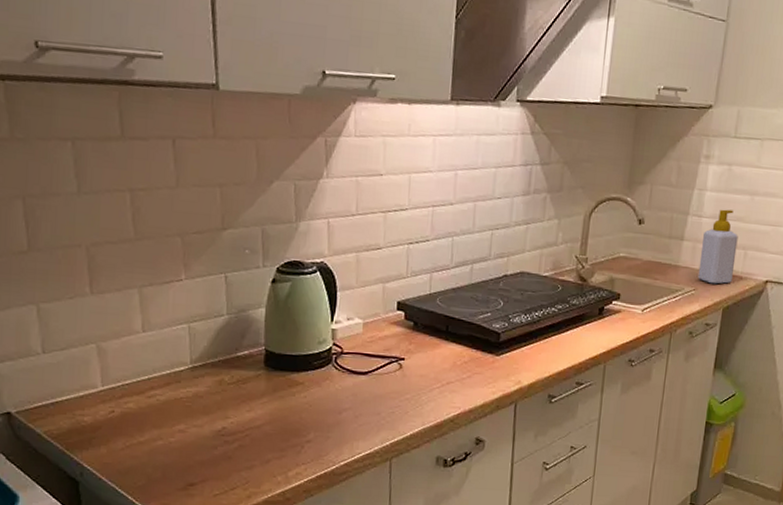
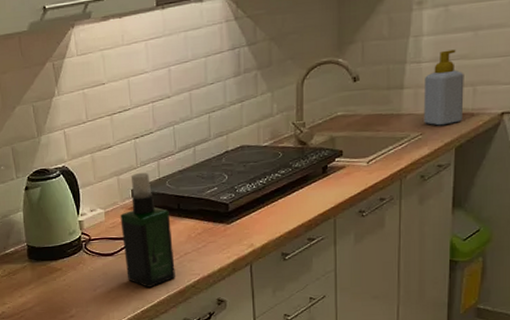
spray bottle: none [379,283,436,417] -> present [120,172,175,287]

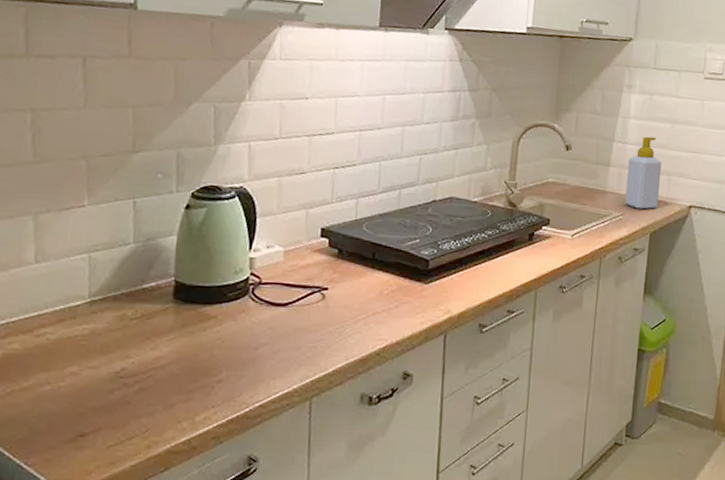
spray bottle: present [120,172,175,287] -> none [300,209,362,351]

